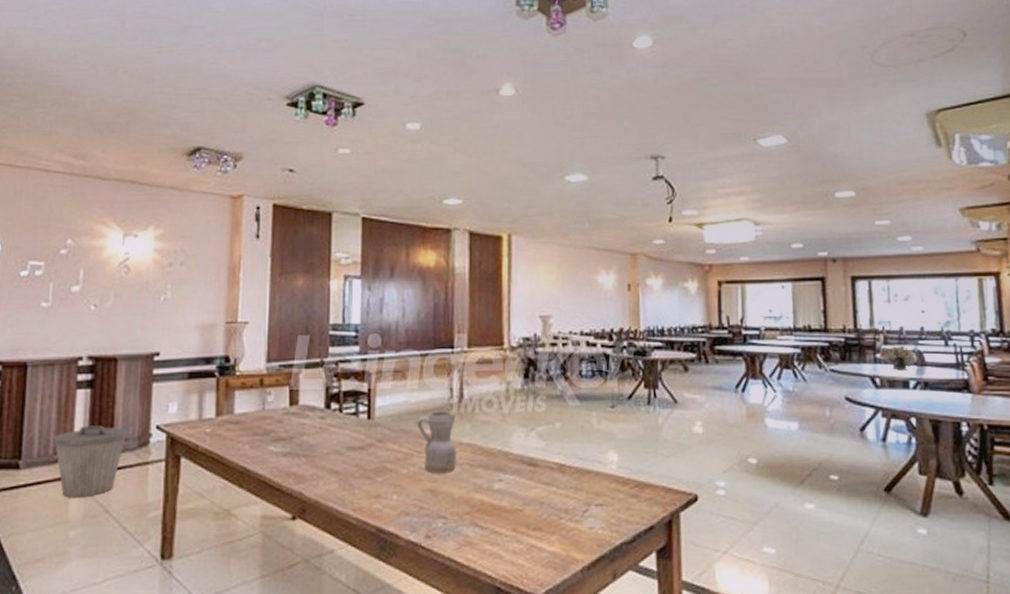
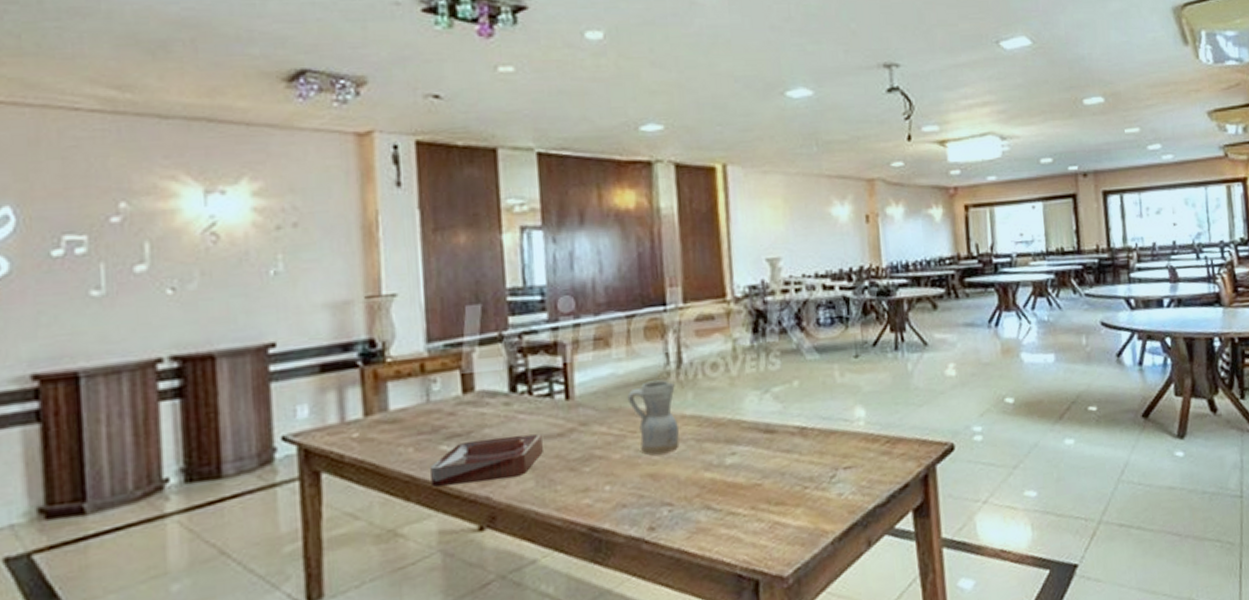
trash can: present [52,425,127,498] -> none [130,444,241,543]
decorative tray: none [260,444,347,480] -> present [430,432,543,488]
flower arrangement: present [879,345,917,371] -> none [1133,262,1170,289]

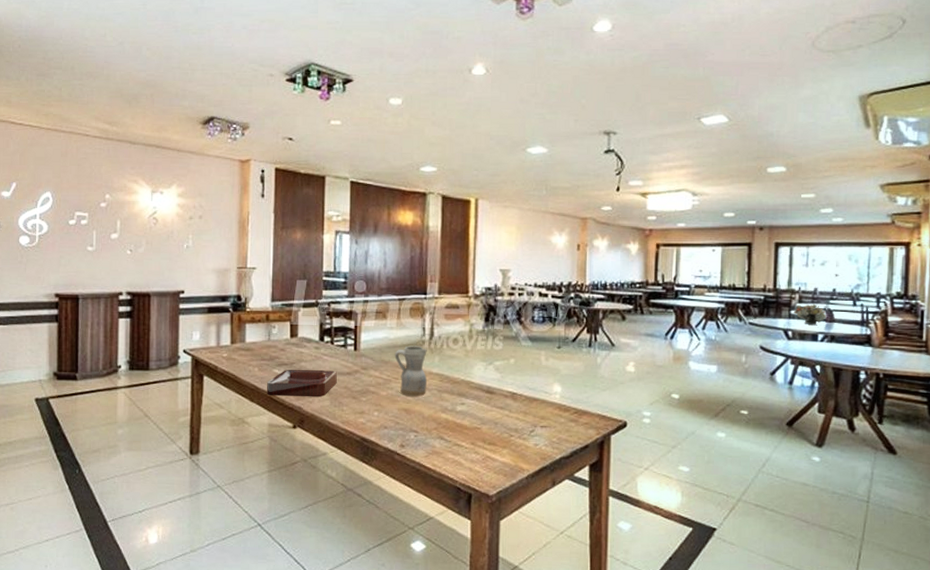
flower arrangement: none [1133,262,1170,289] -> present [794,303,827,326]

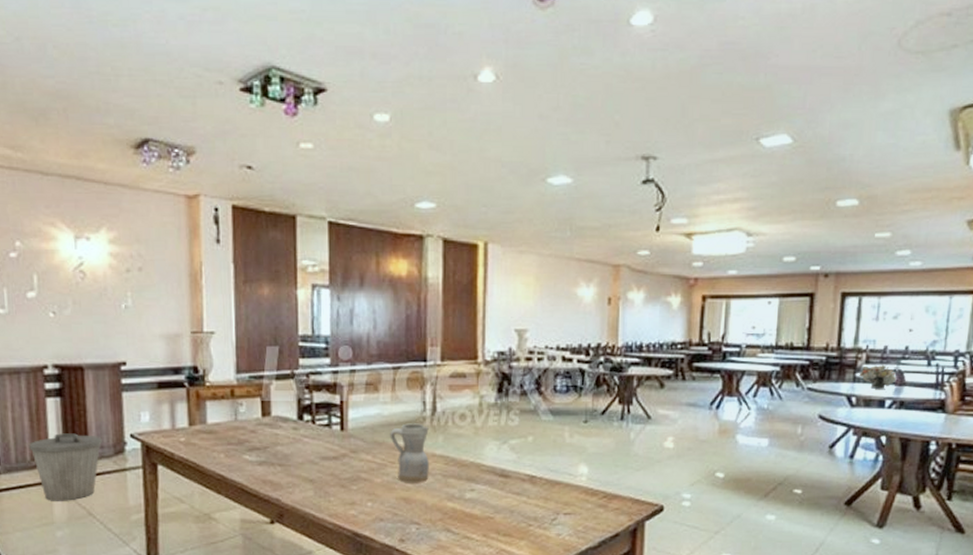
trash can: none [101,348,160,404] -> present [28,433,102,501]
decorative tray: present [267,369,337,396] -> none [236,454,321,487]

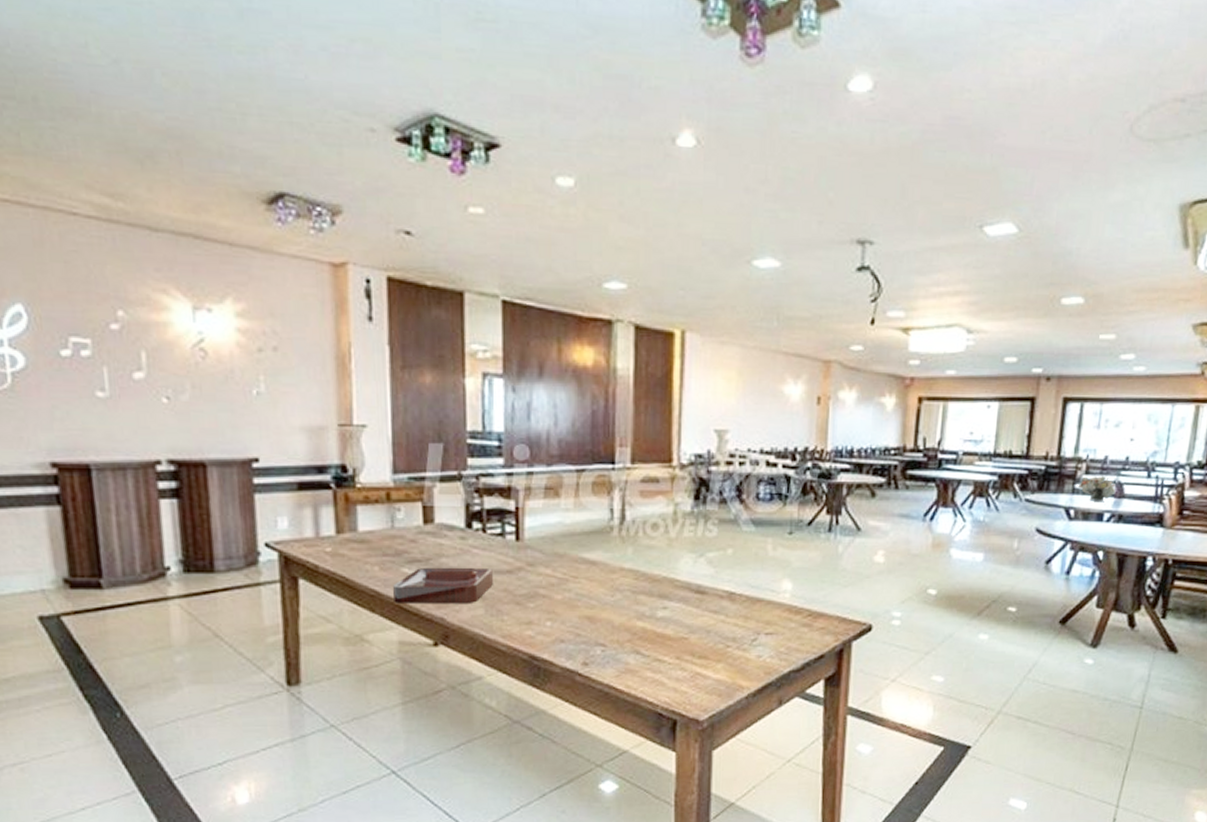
trash can: present [28,433,102,501] -> none [138,541,230,621]
decorative tray: none [236,454,321,487] -> present [393,567,493,605]
ceramic pitcher: present [390,423,429,483] -> none [572,533,617,600]

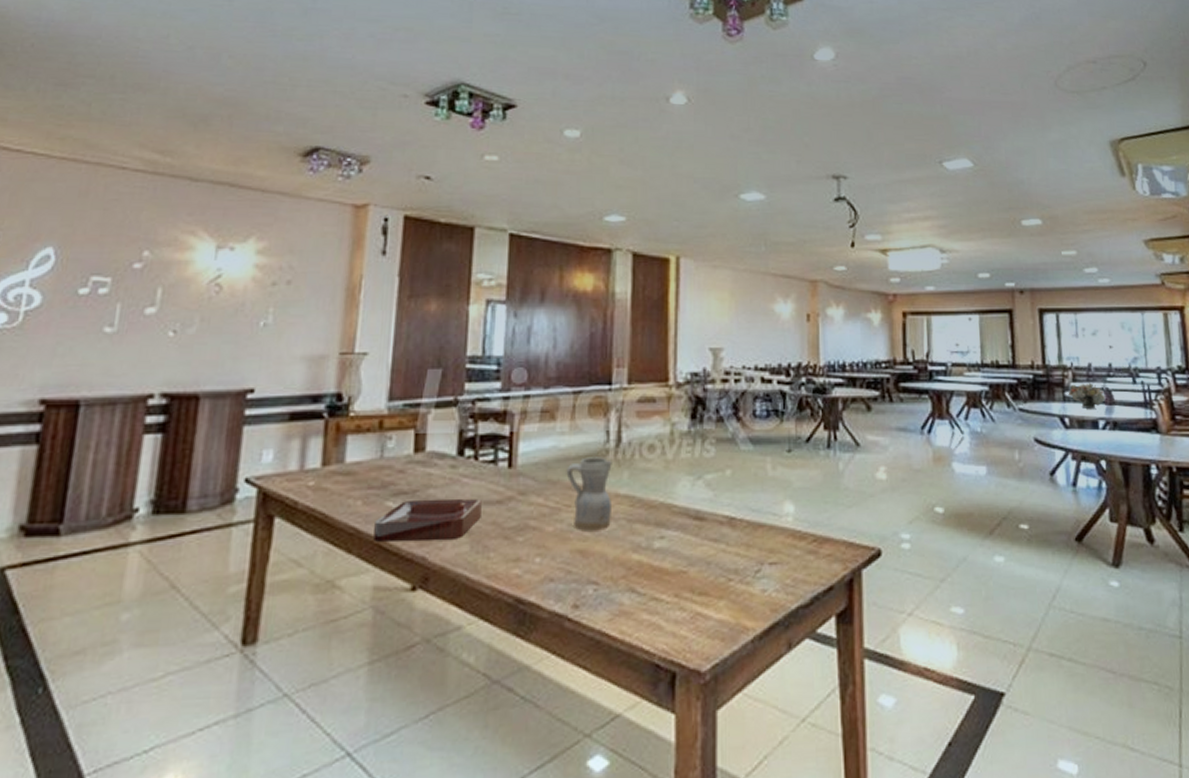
ceramic pitcher: none [572,533,617,600] -> present [566,457,612,531]

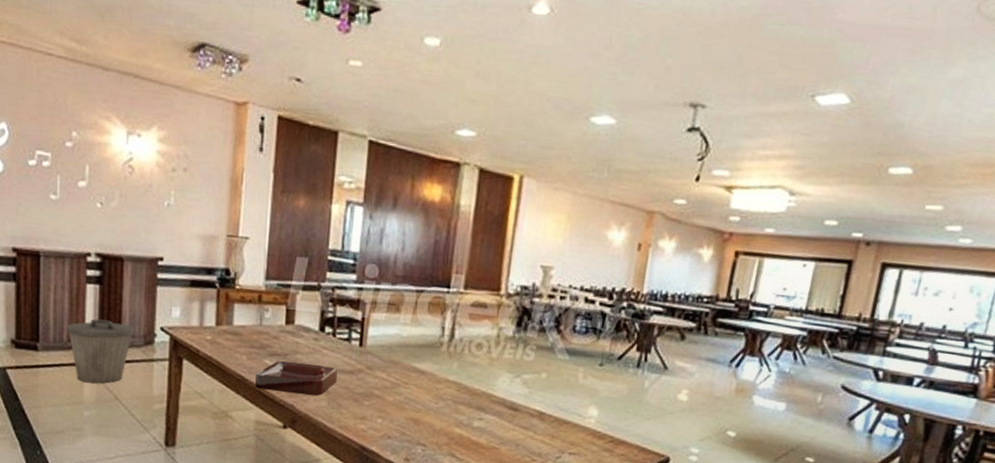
trash can: none [106,479,207,571] -> present [66,319,134,384]
ceramic pitcher: present [566,457,612,531] -> none [406,346,445,406]
flower arrangement: present [1068,382,1106,410] -> none [890,341,930,367]

